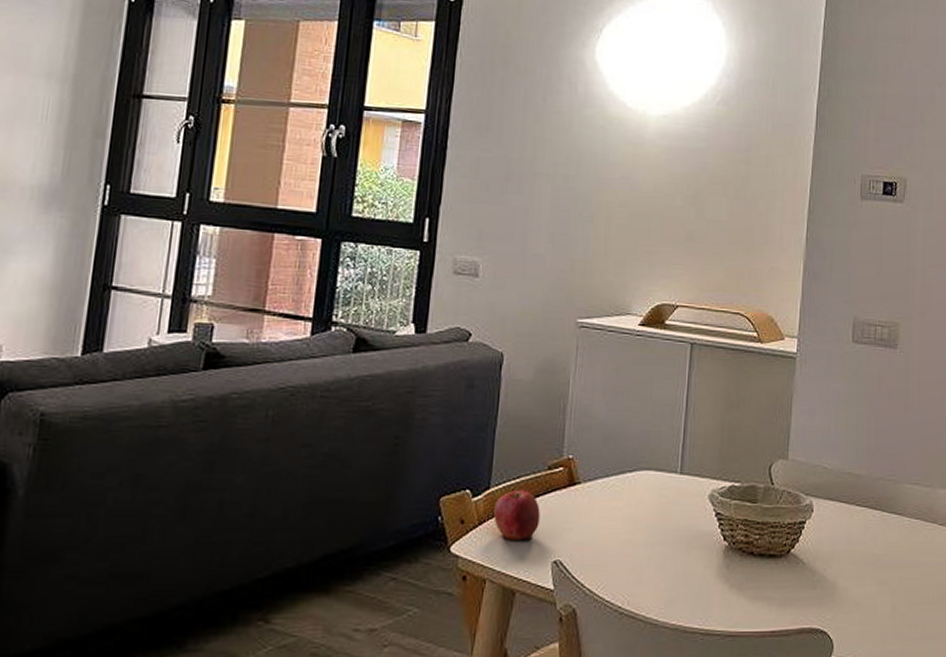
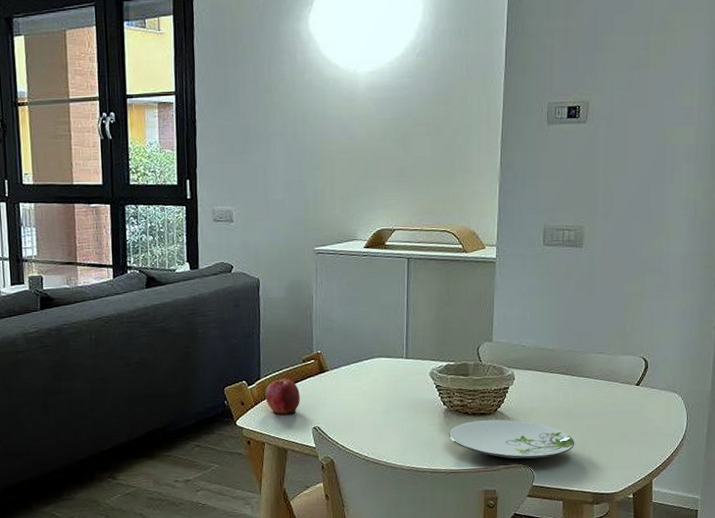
plate: none [727,565,884,623] -> present [448,419,575,460]

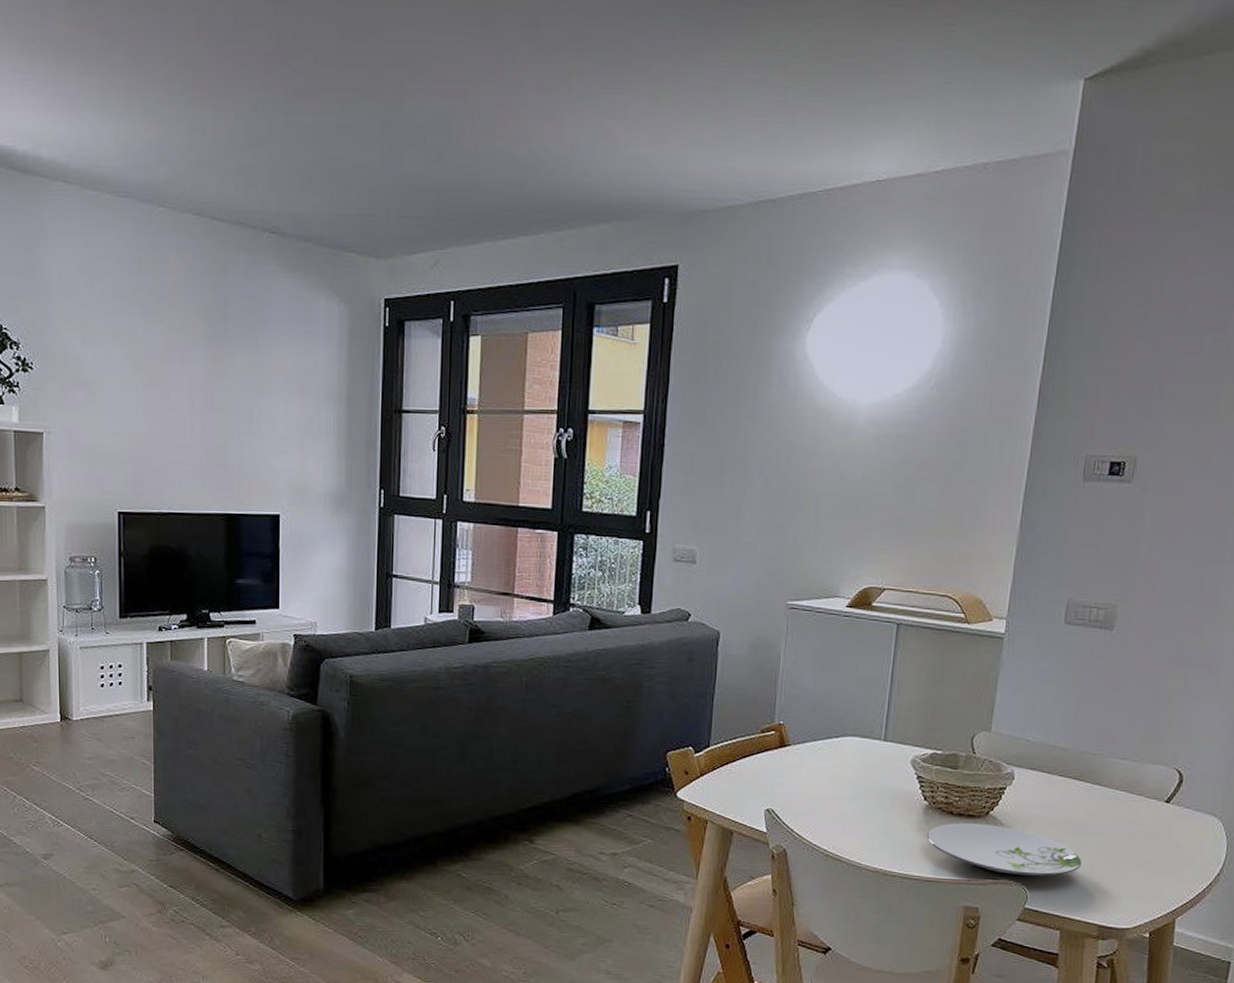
apple: present [265,378,300,415] -> none [713,748,754,791]

